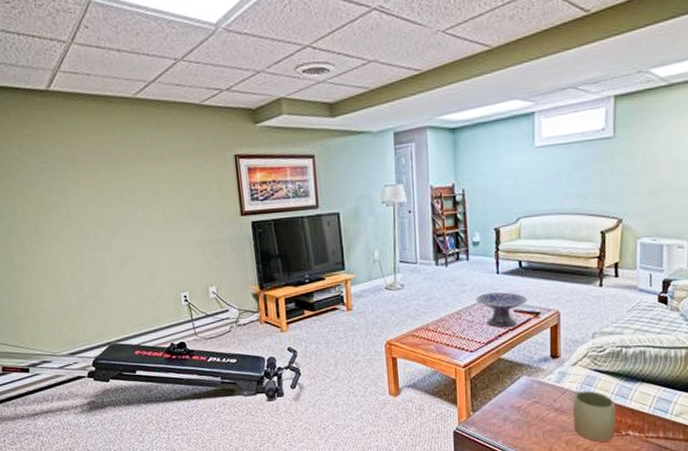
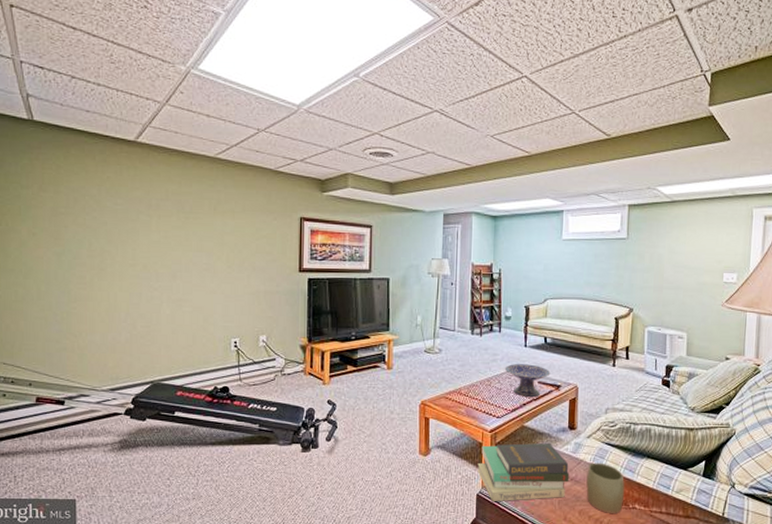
books: none [452,373,554,437] -> present [477,442,570,501]

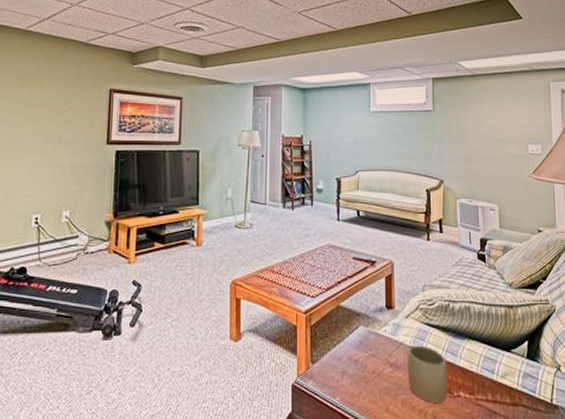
books: present [477,442,570,501] -> none [292,324,390,392]
decorative bowl: present [504,364,551,398] -> none [318,239,365,275]

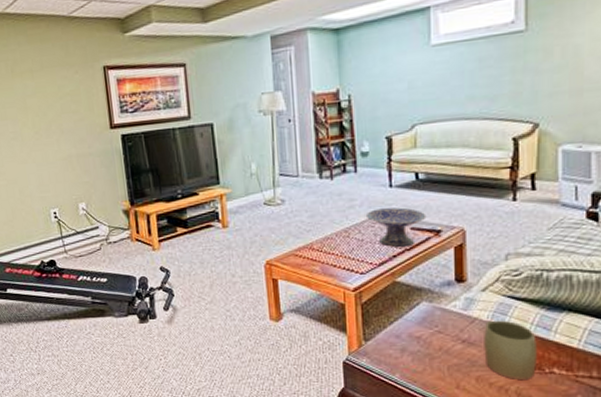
decorative bowl: none [318,239,365,275] -> present [365,207,427,248]

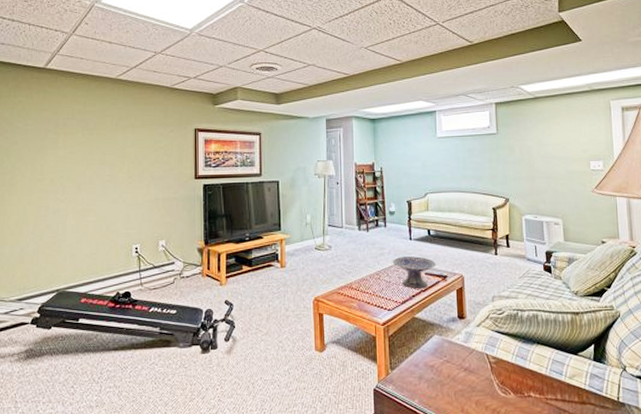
mug: present [484,320,538,379] -> none [480,351,519,403]

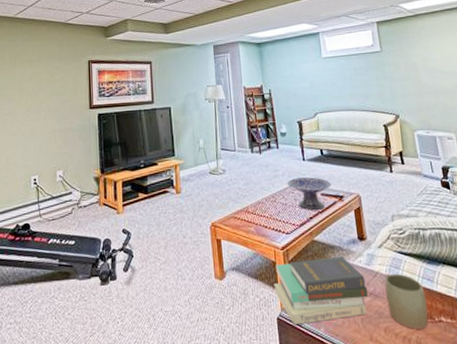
books: none [372,333,463,395] -> present [273,256,369,324]
mug: none [480,351,519,403] -> present [384,273,429,329]

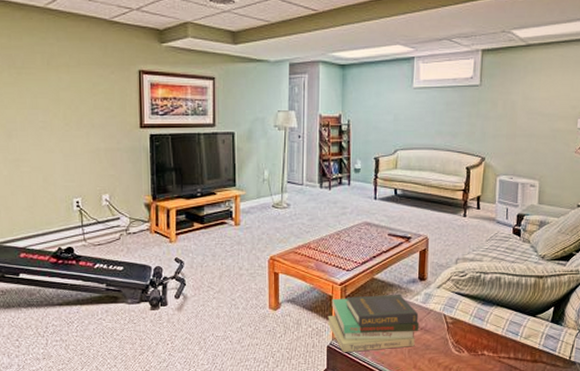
decorative bowl: present [287,177,332,211] -> none [354,217,401,250]
mug: present [384,273,429,329] -> none [436,312,474,360]

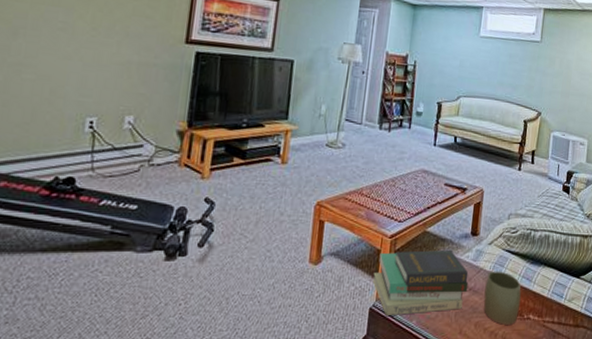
mug: none [436,312,474,360] -> present [483,271,522,325]

